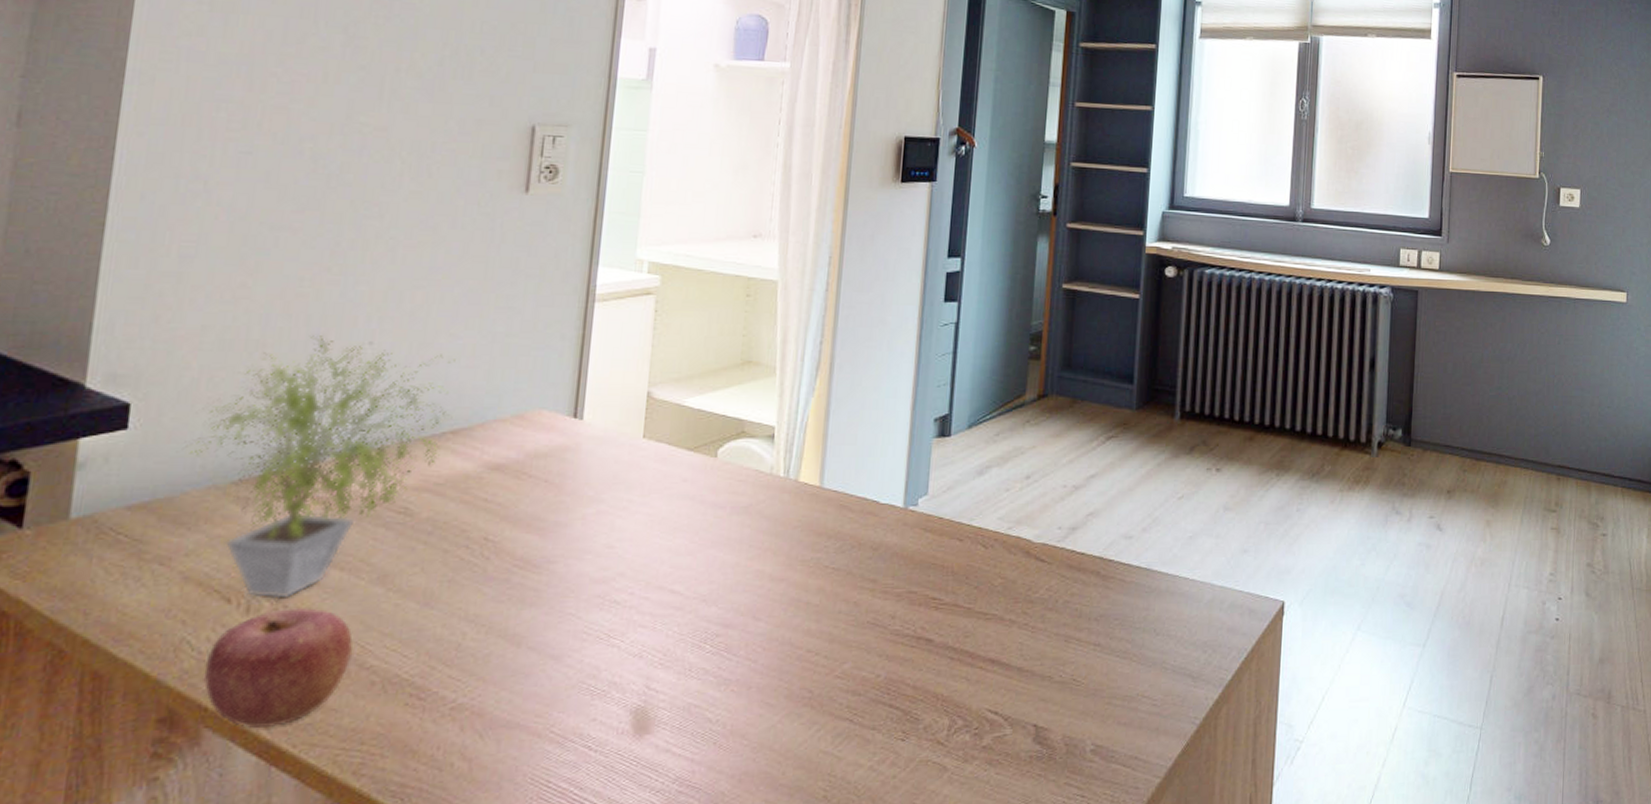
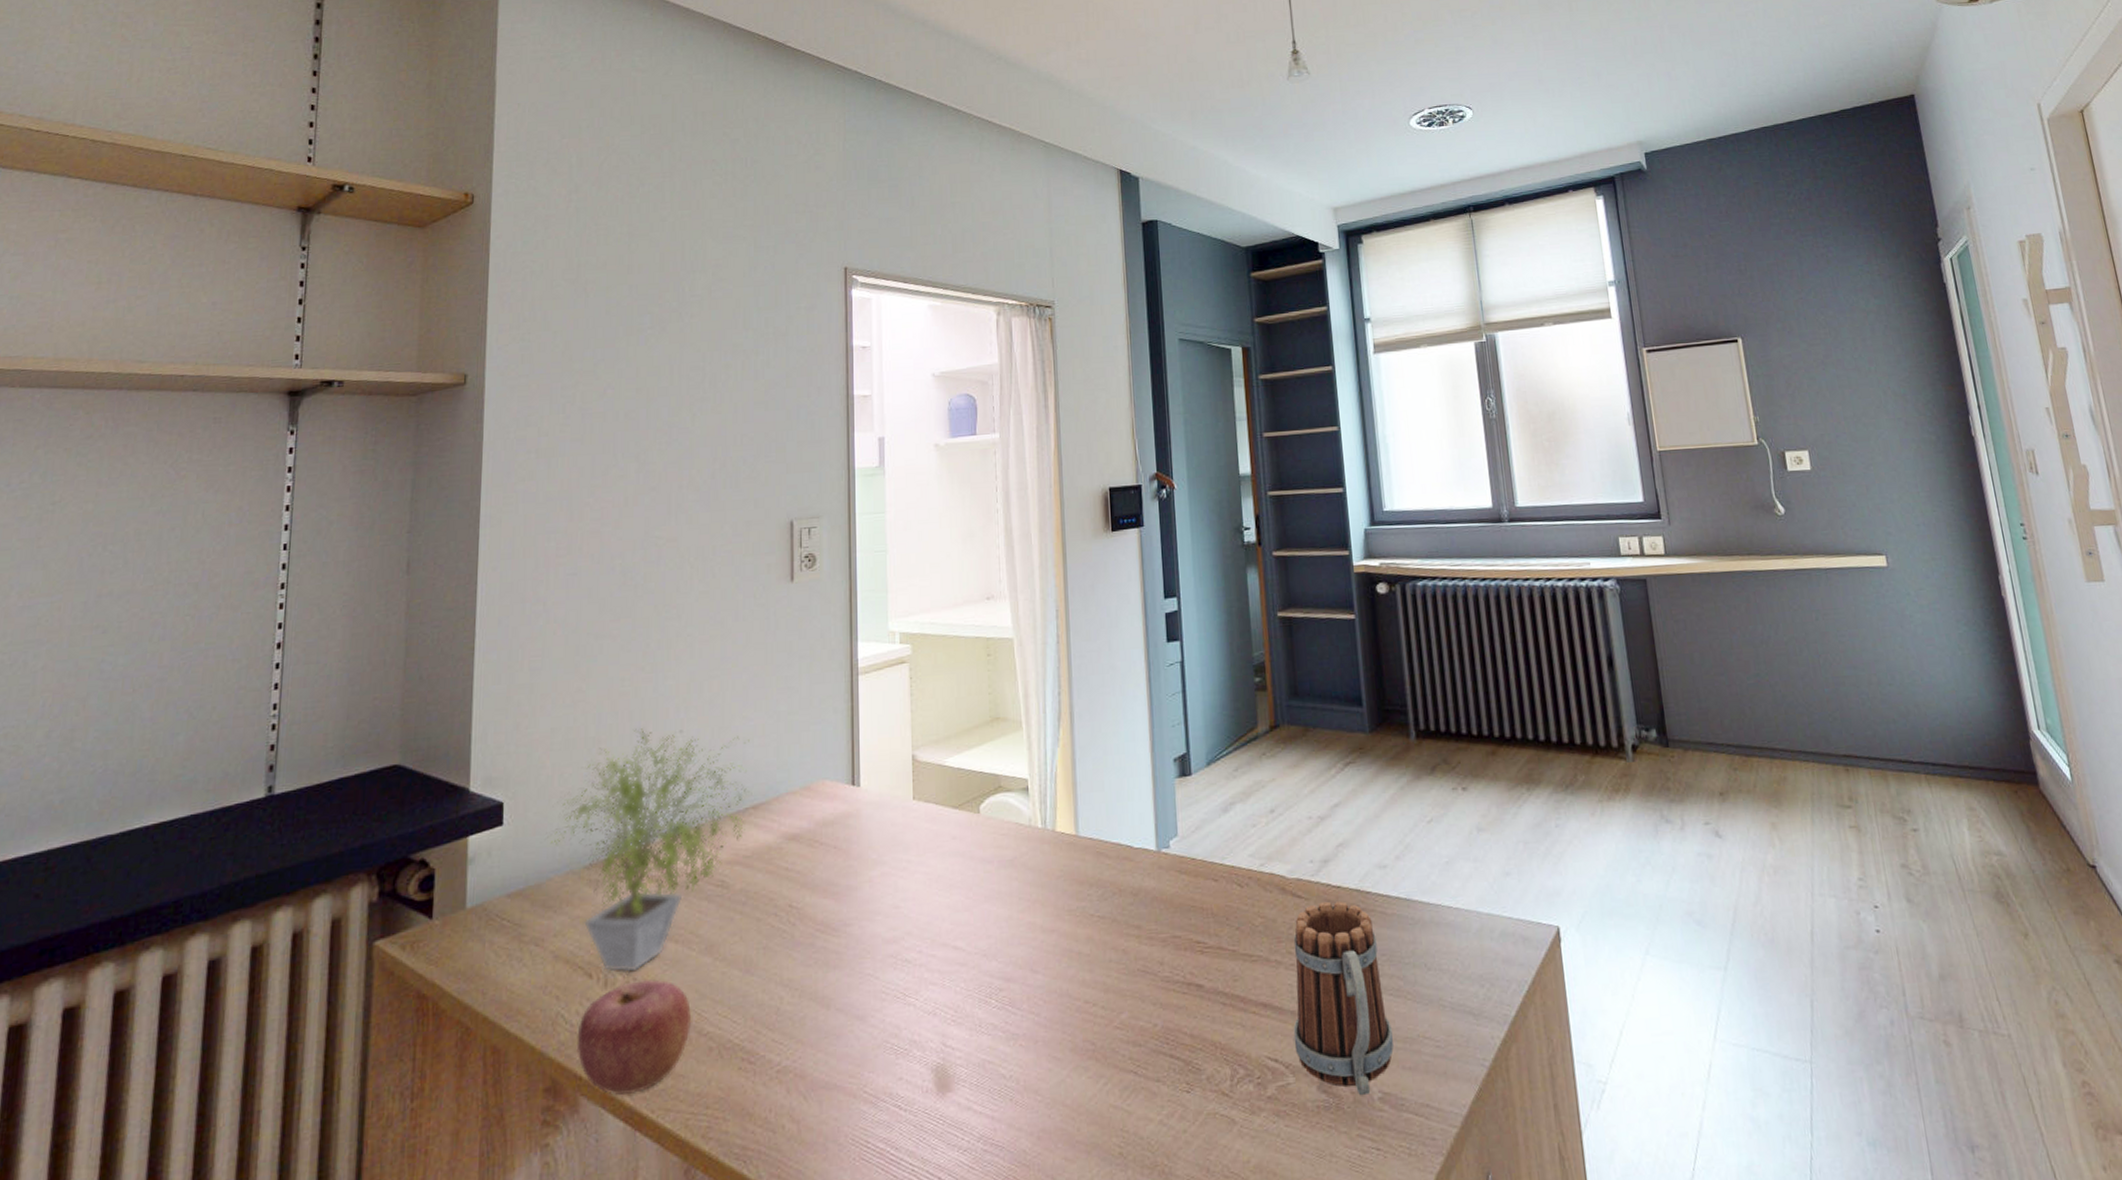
mug: none [1016,566,1113,748] -> present [1293,901,1394,1096]

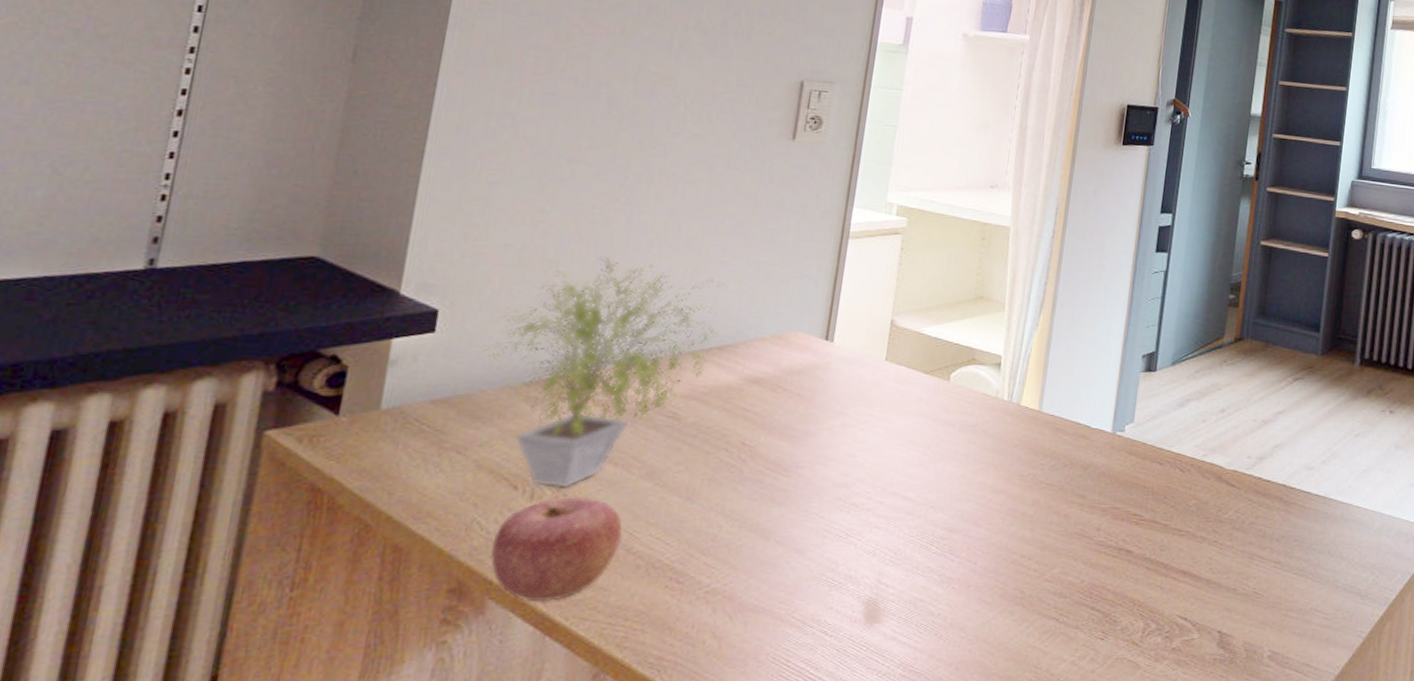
mug: present [1293,901,1394,1096] -> none [1203,491,1292,653]

